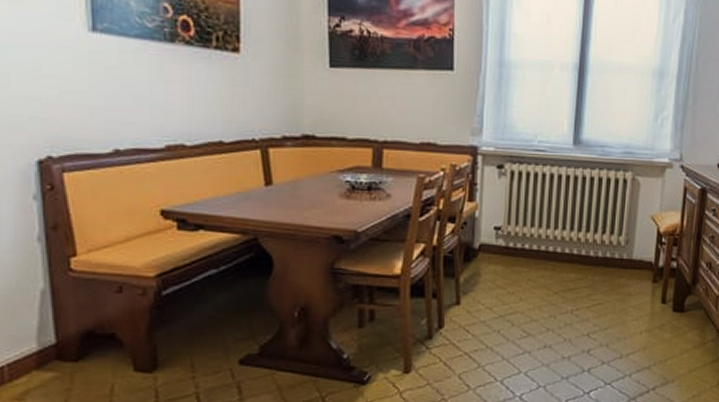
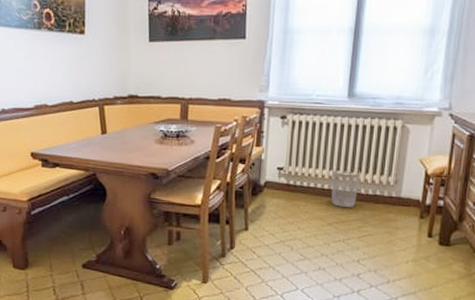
wastebasket: none [556,227,590,272] -> present [331,168,361,207]

